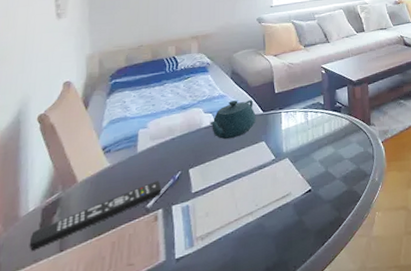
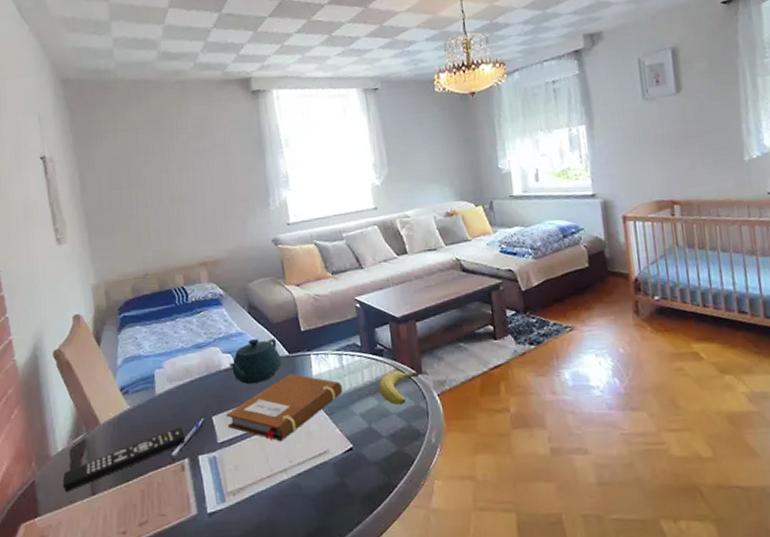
notebook: none [202,129,306,189] -> present [226,374,343,442]
fruit: none [336,123,369,152] -> present [379,370,420,405]

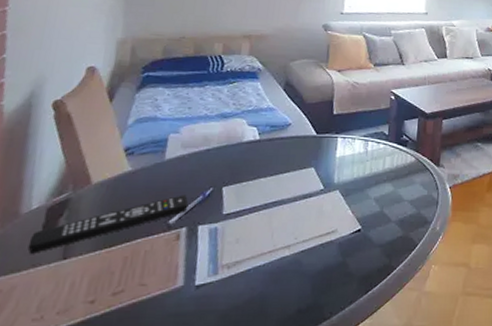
notebook: present [226,374,343,442] -> none [237,154,363,218]
teapot: present [229,339,282,385] -> none [252,116,308,160]
fruit: present [379,370,420,405] -> none [397,161,437,193]

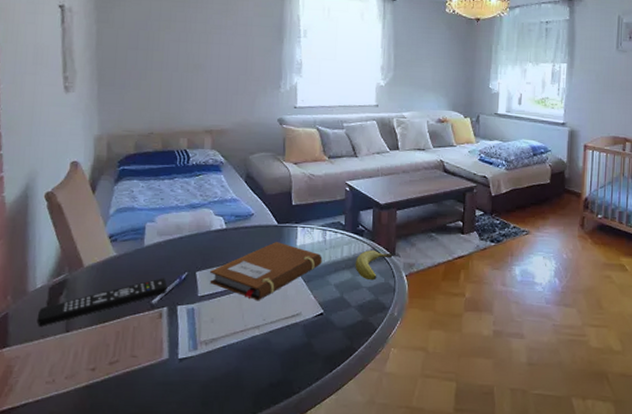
notebook: none [237,154,363,218] -> present [210,242,323,301]
fruit: none [397,161,437,193] -> present [355,250,393,281]

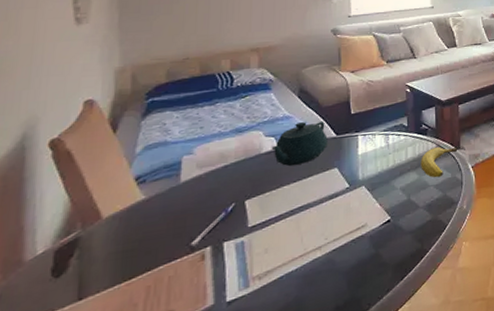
remote control: present [37,278,168,326] -> none [36,214,211,301]
notebook: present [210,242,323,301] -> none [261,154,386,221]
teapot: none [219,206,270,247] -> present [271,122,328,167]

